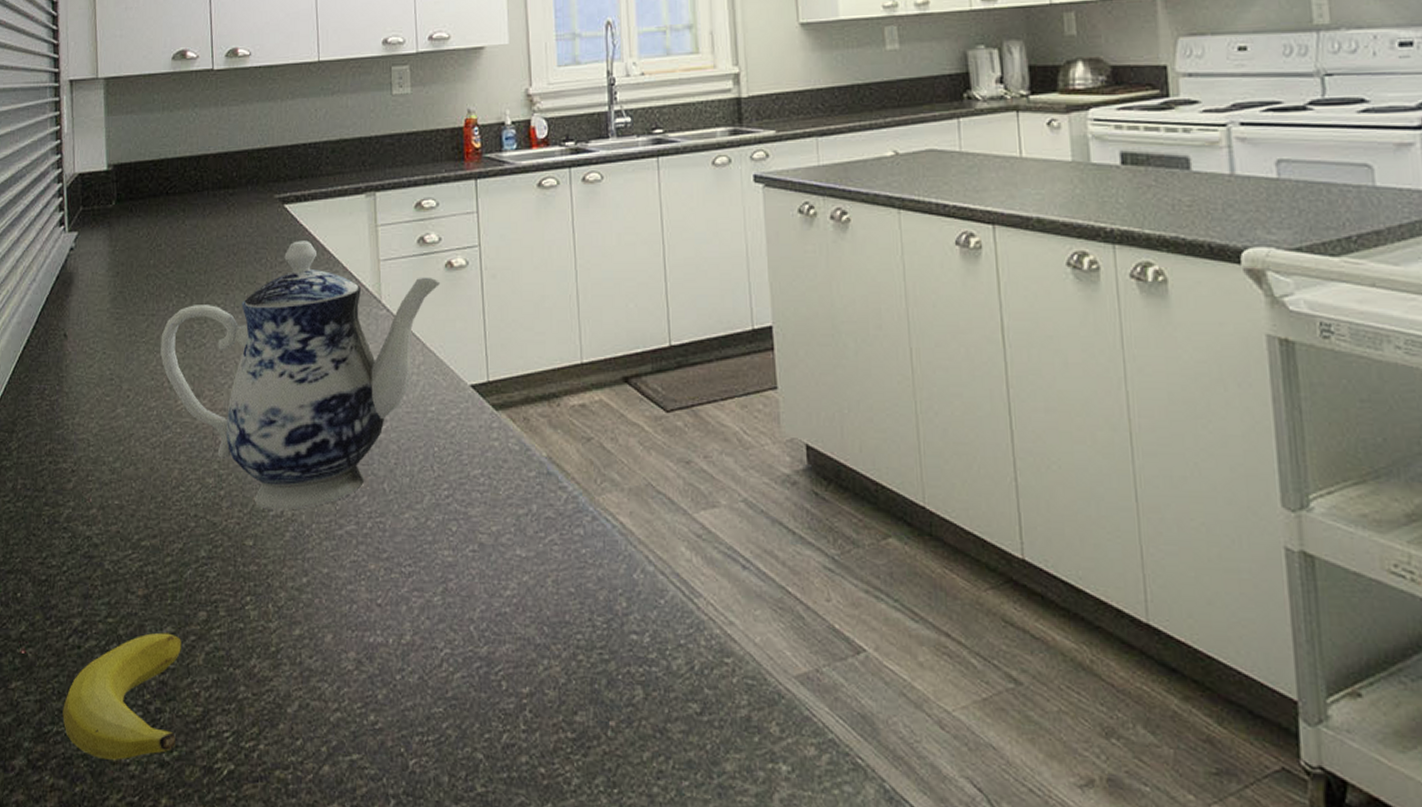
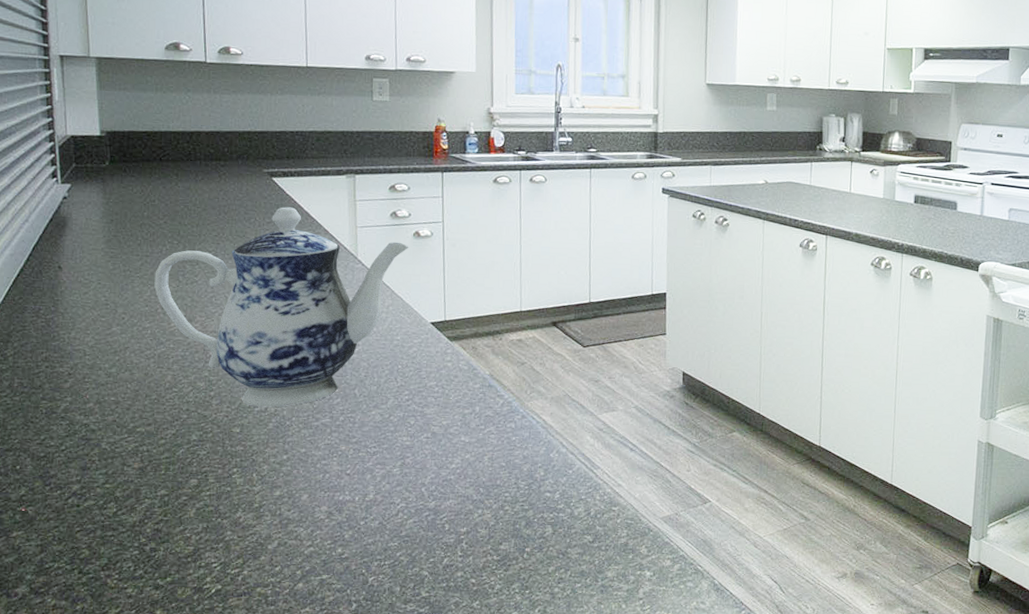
banana: present [62,632,181,760] -> none [63,494,174,586]

